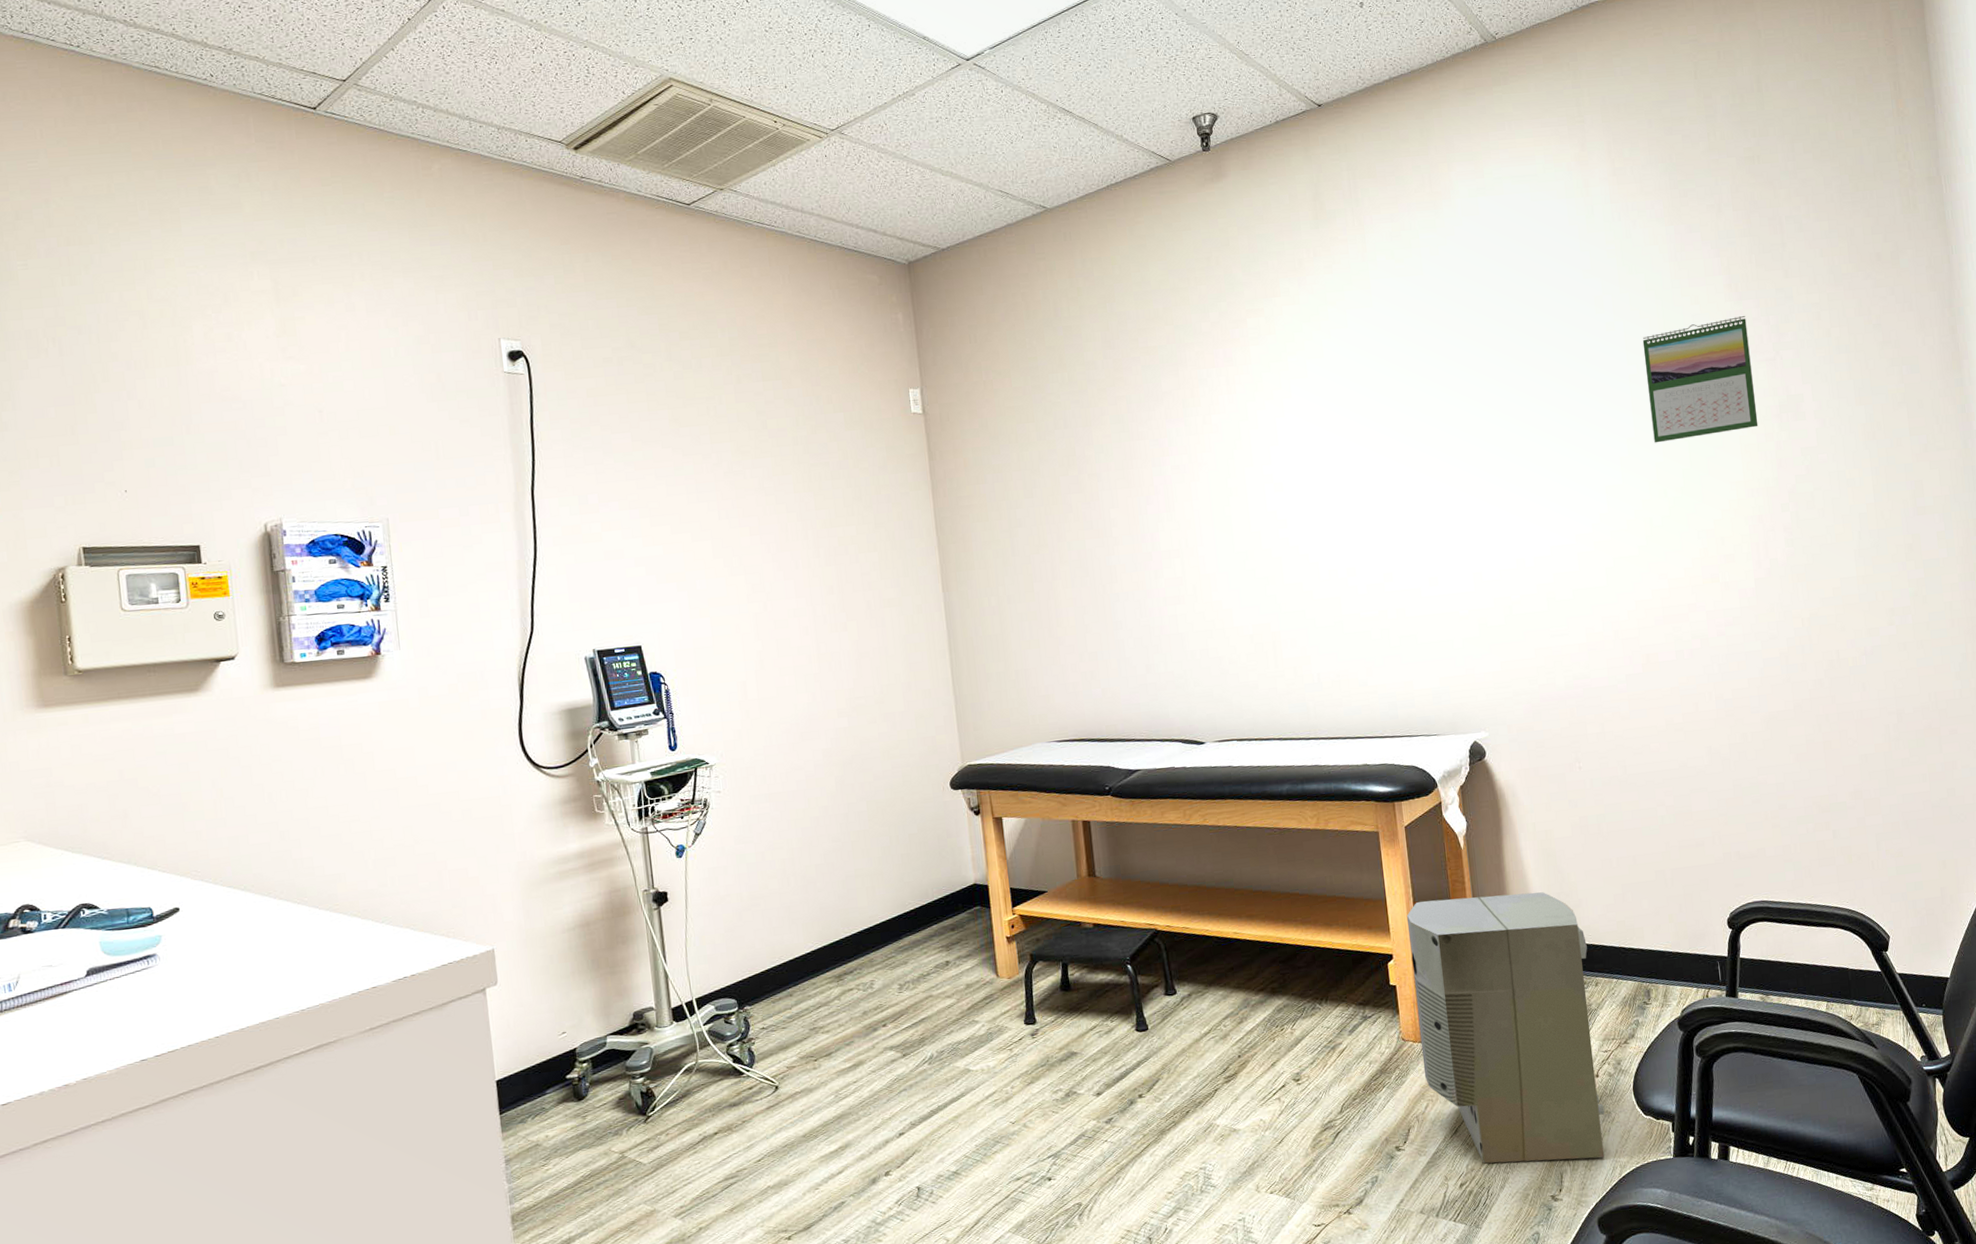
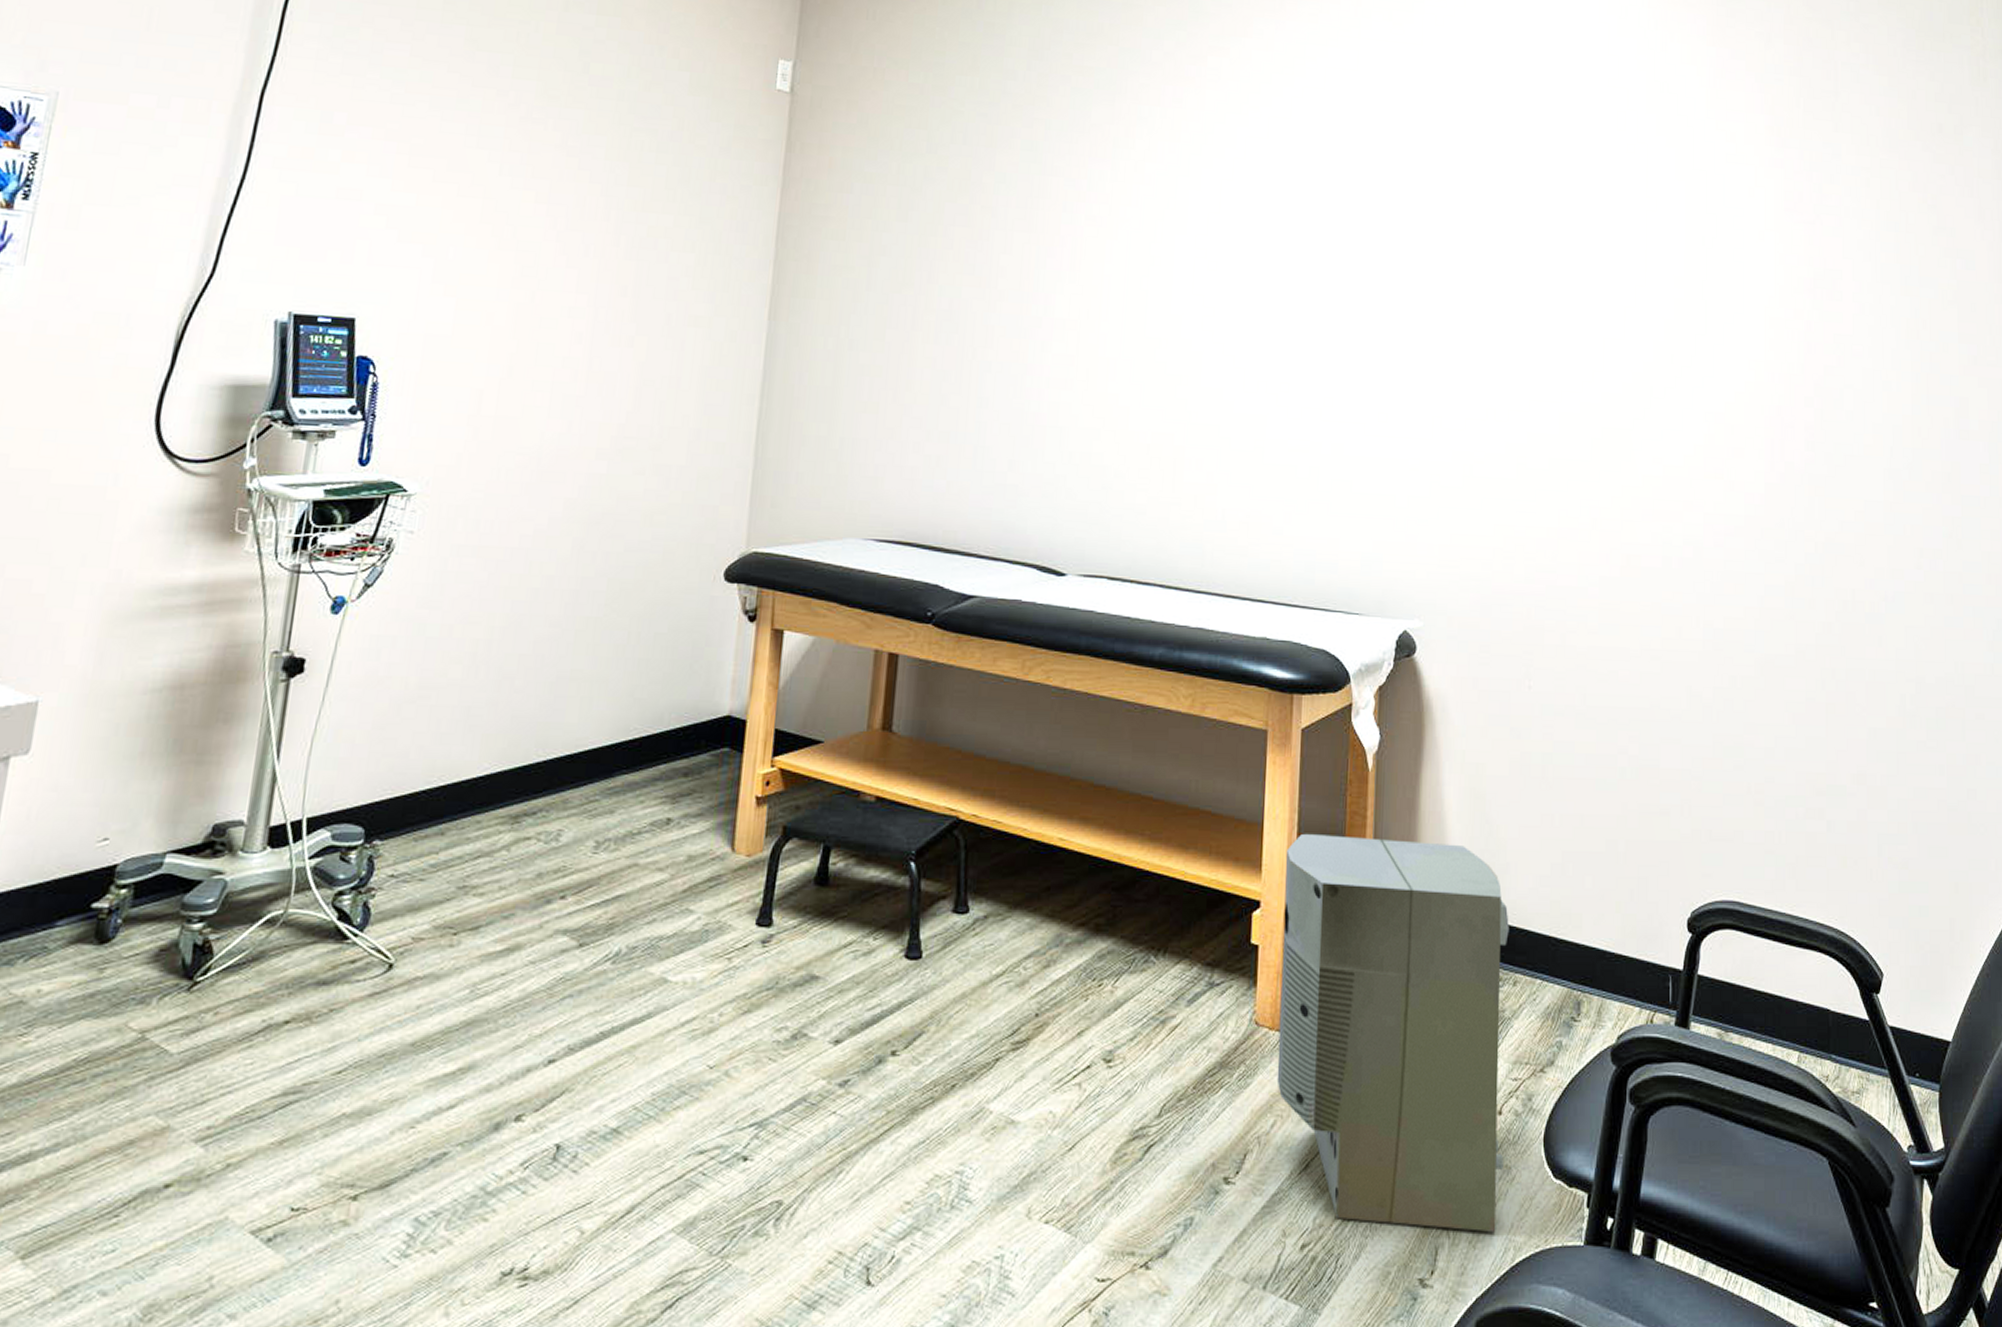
calendar: present [1642,315,1758,443] -> none [1665,164,1788,300]

